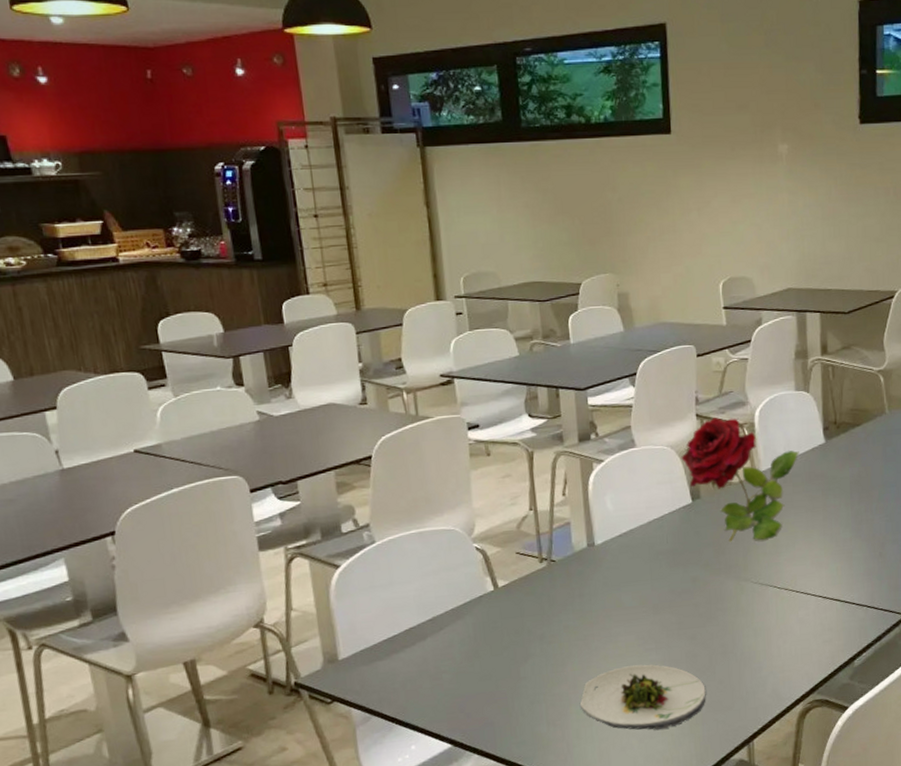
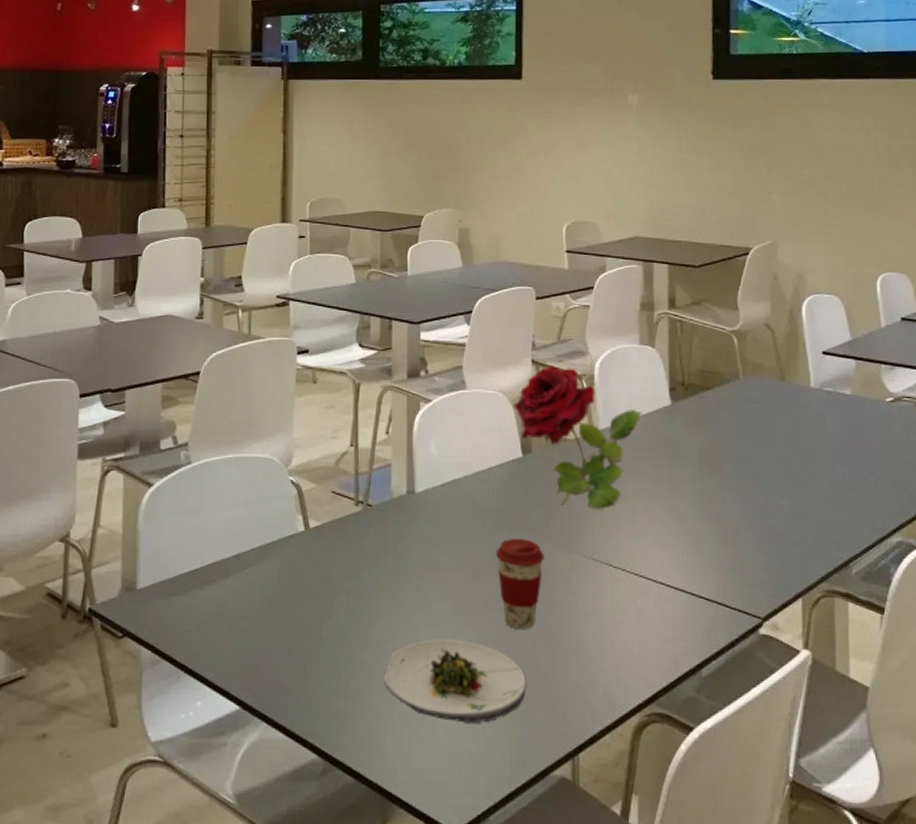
coffee cup: none [672,573,717,649] -> present [495,537,544,629]

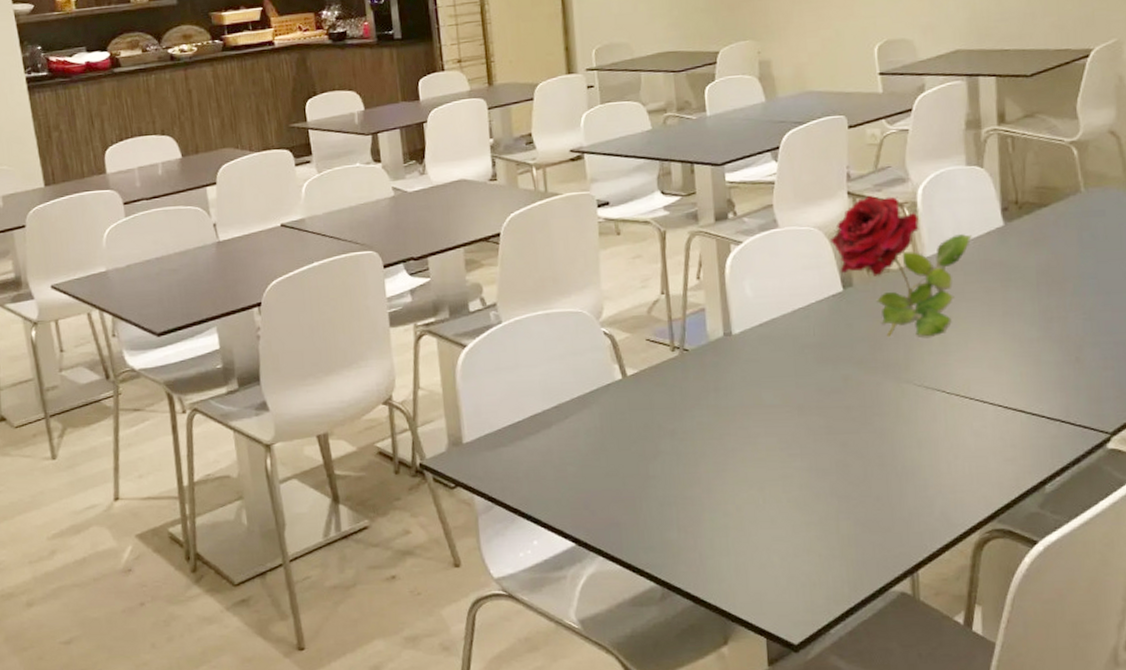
salad plate: present [383,639,526,725] -> none [714,471,860,549]
coffee cup: present [495,537,544,629] -> none [820,371,872,458]

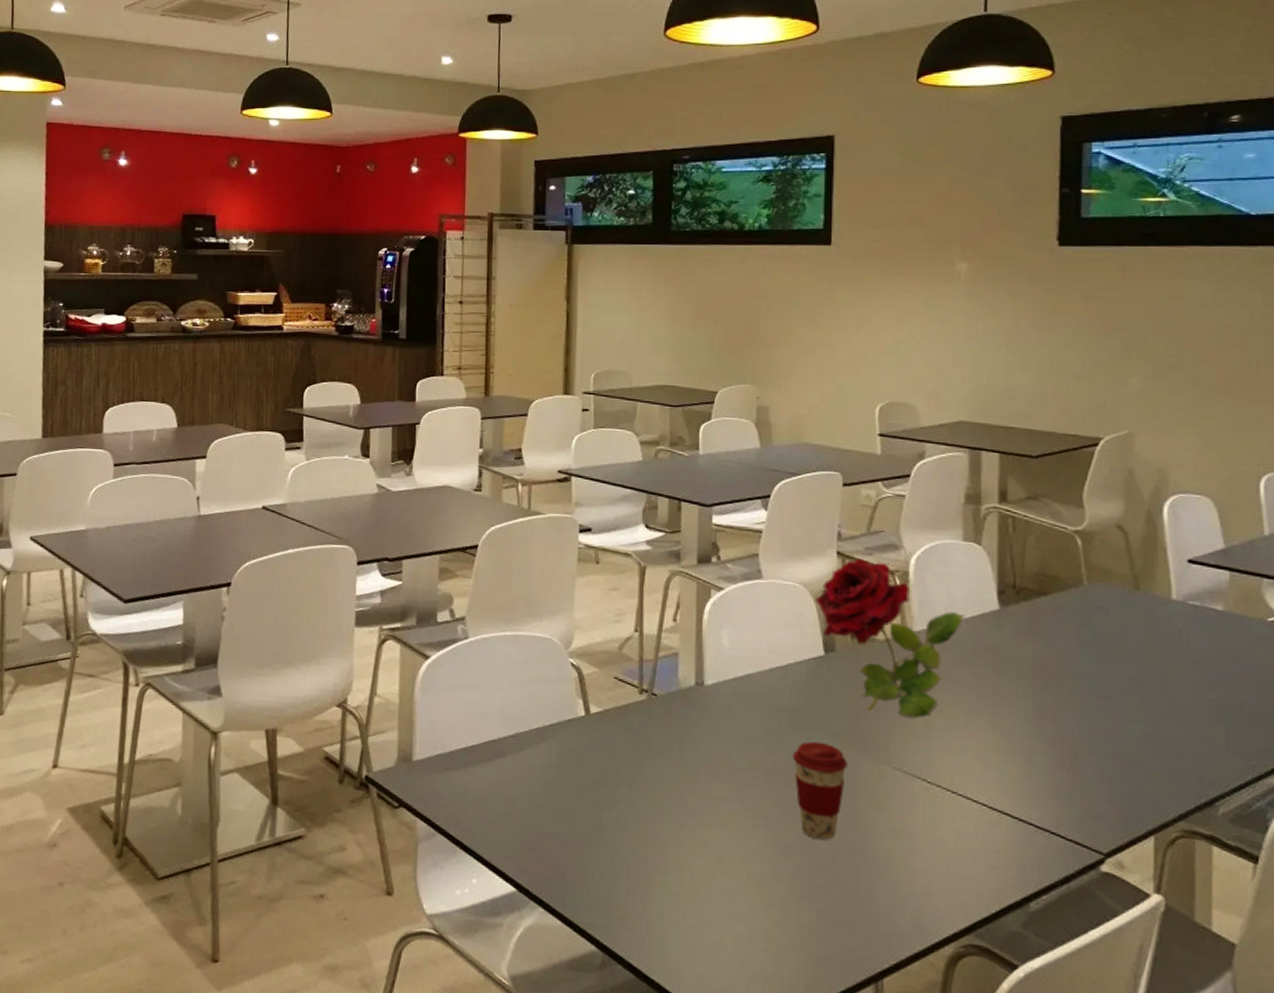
coffee cup: none [820,371,872,458] -> present [792,741,848,840]

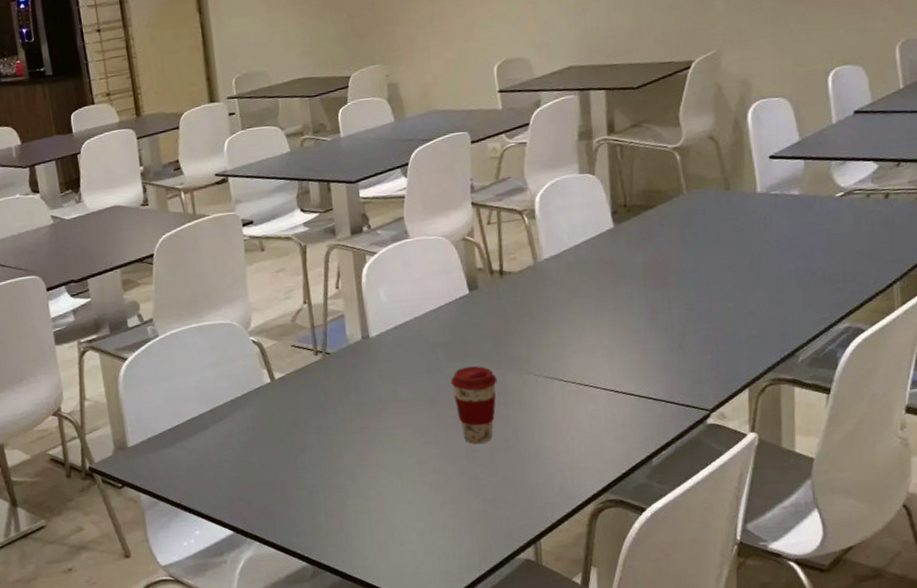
flower: present [815,559,965,720] -> none [457,205,585,334]

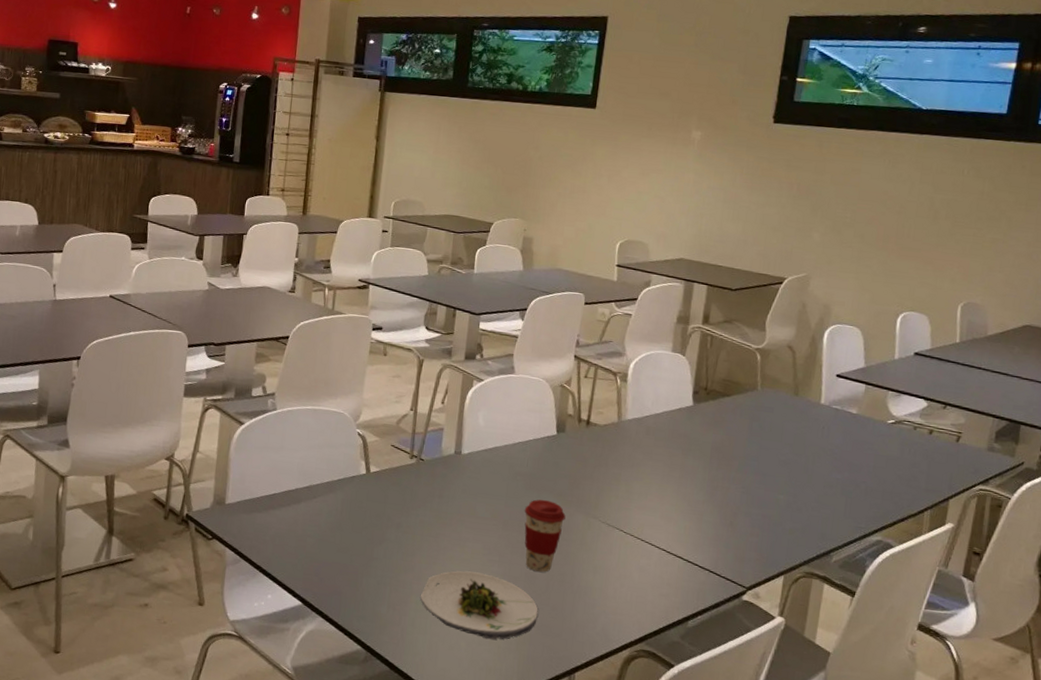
salad plate: none [357,458,488,525] -> present [420,570,539,641]

